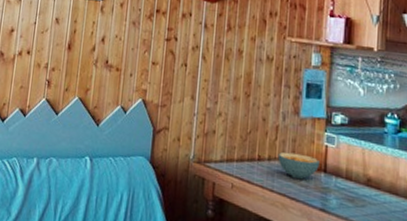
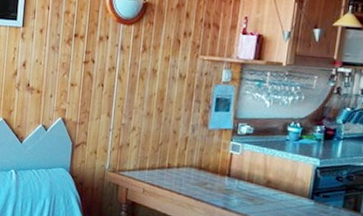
cereal bowl: present [277,152,319,180] -> none [186,160,224,184]

